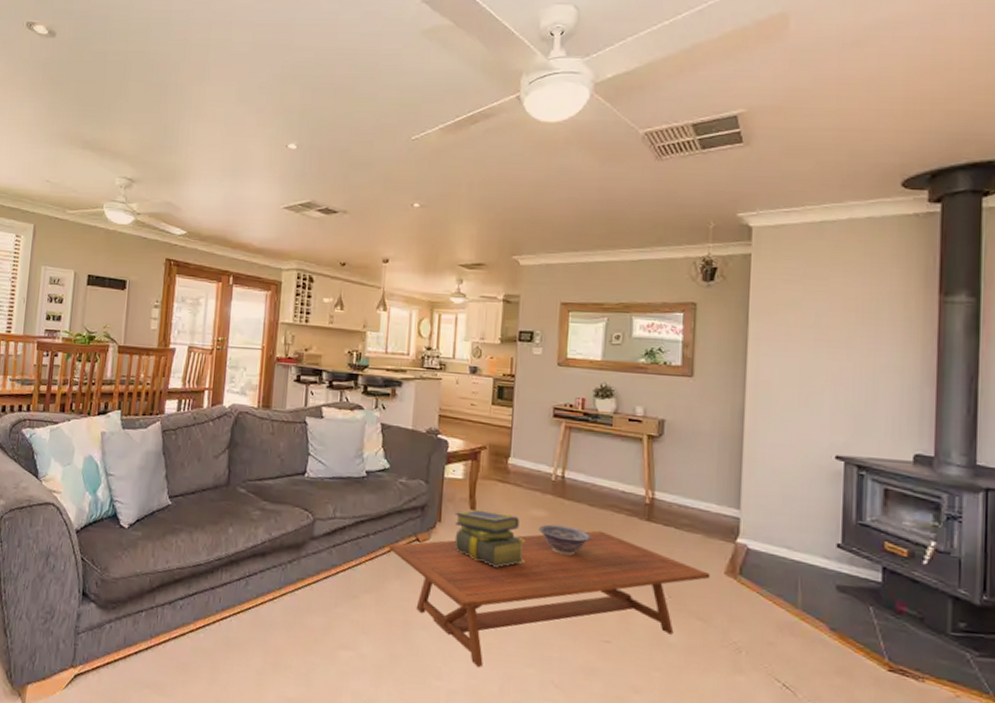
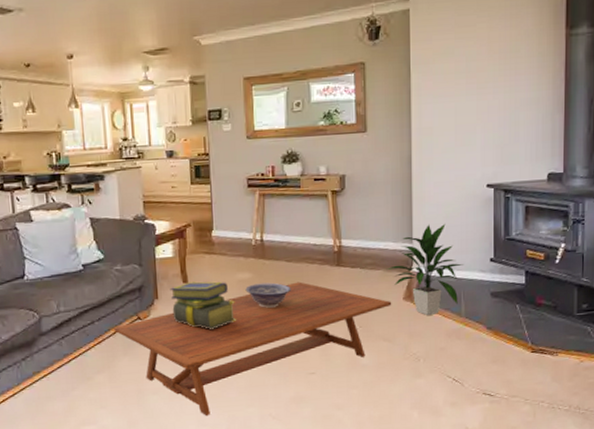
indoor plant: none [706,490,804,600] -> present [386,223,464,315]

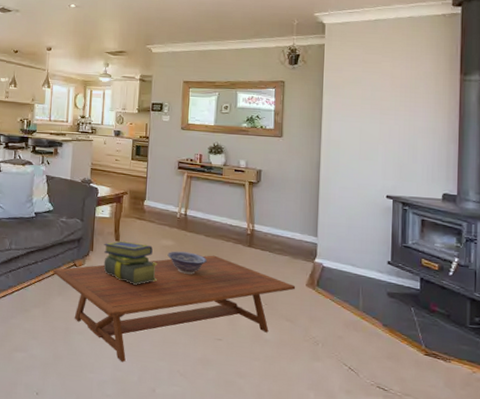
indoor plant: present [386,223,464,315] -> none [292,222,364,304]

